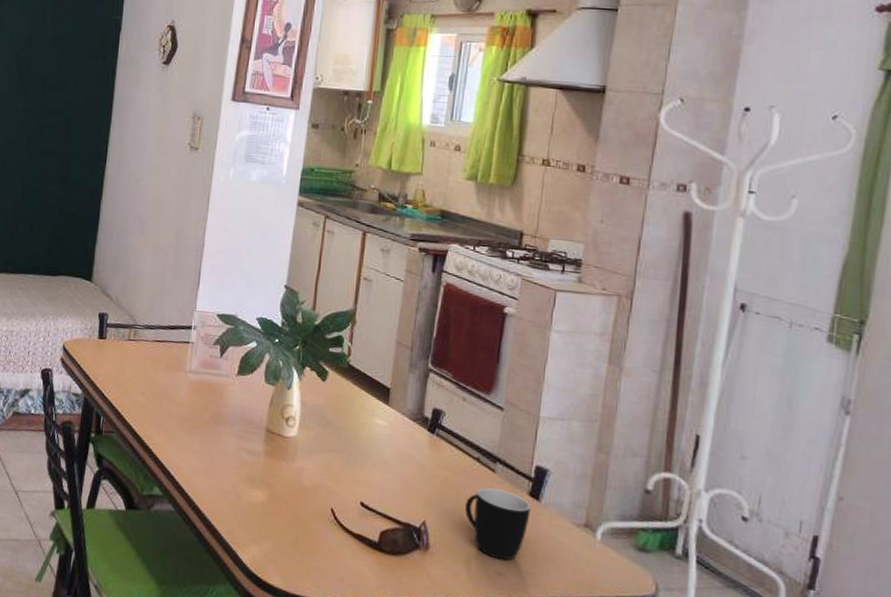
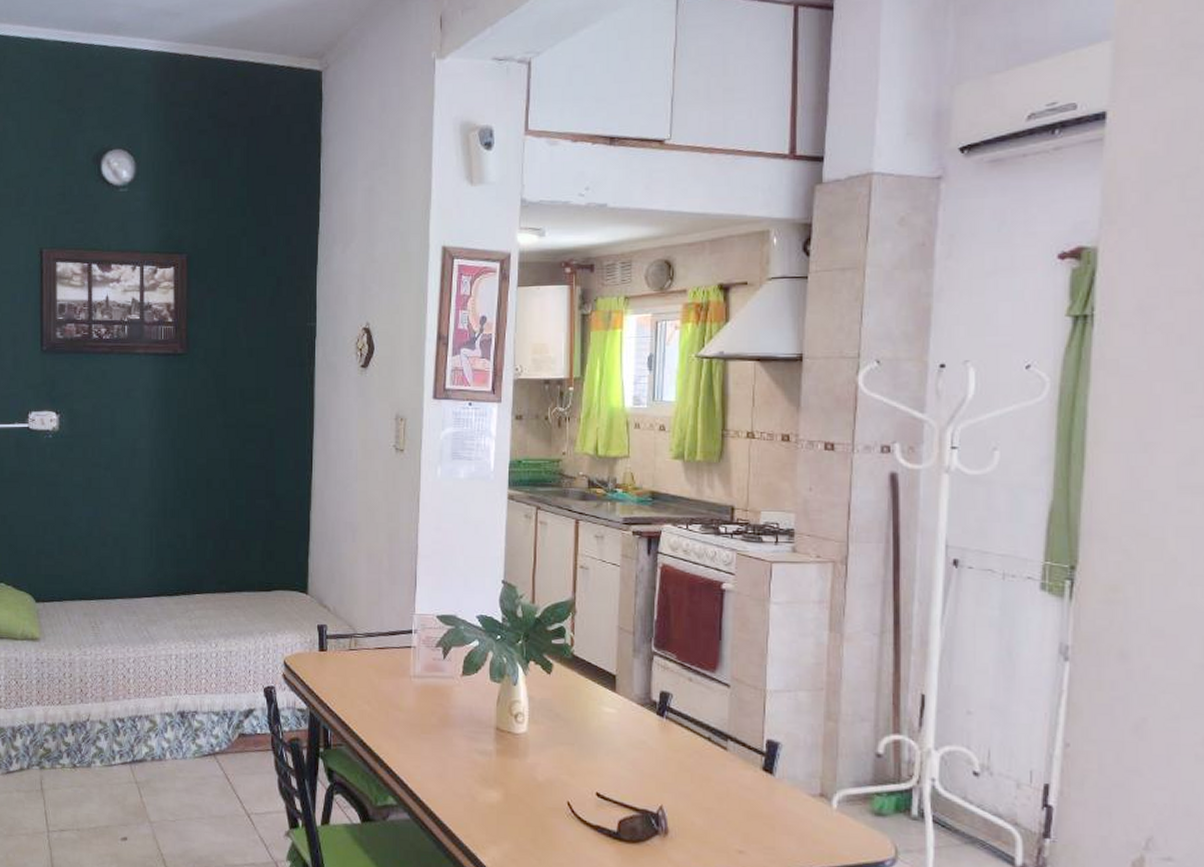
mug: present [464,487,531,561] -> none [700,766,766,838]

